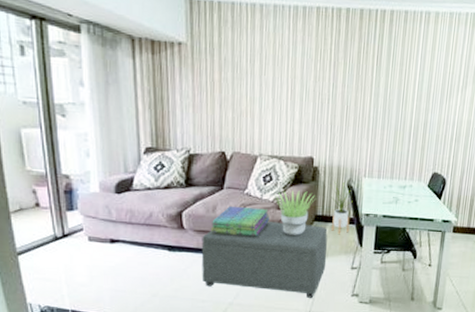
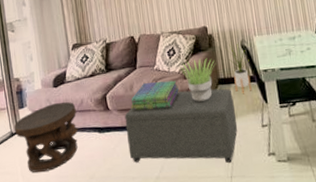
side table: none [58,211,144,283] -> present [14,101,79,173]

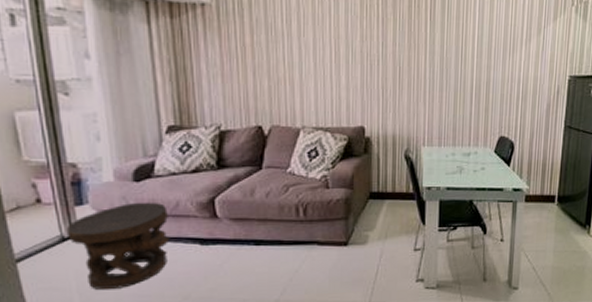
ottoman: present [124,88,238,163] -> none [239,203,386,287]
stack of books: present [130,80,179,111] -> none [249,187,317,222]
potted plant: present [179,58,215,102] -> none [321,166,369,217]
house plant: present [226,41,252,95] -> none [385,150,415,213]

